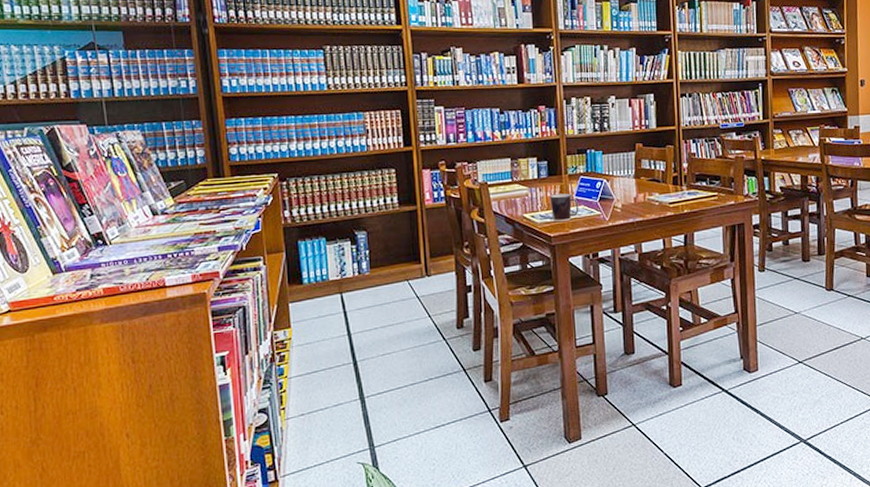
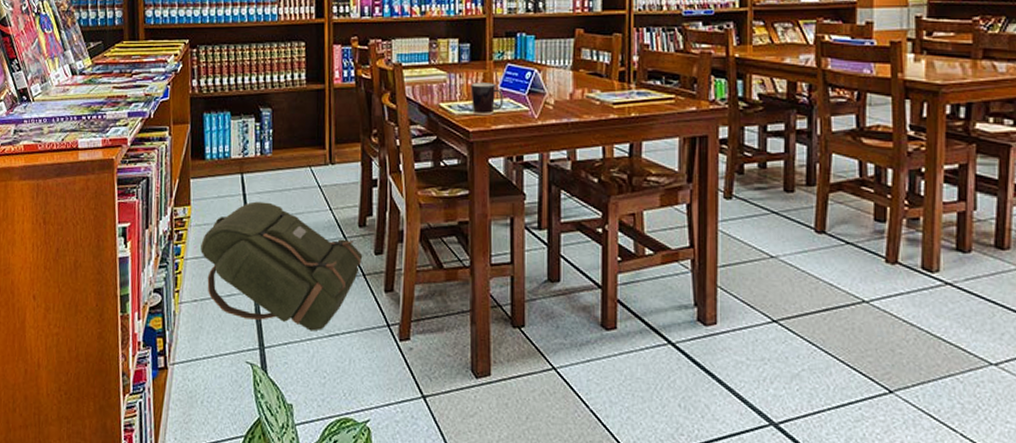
backpack: none [304,316,463,426] -> present [201,201,363,331]

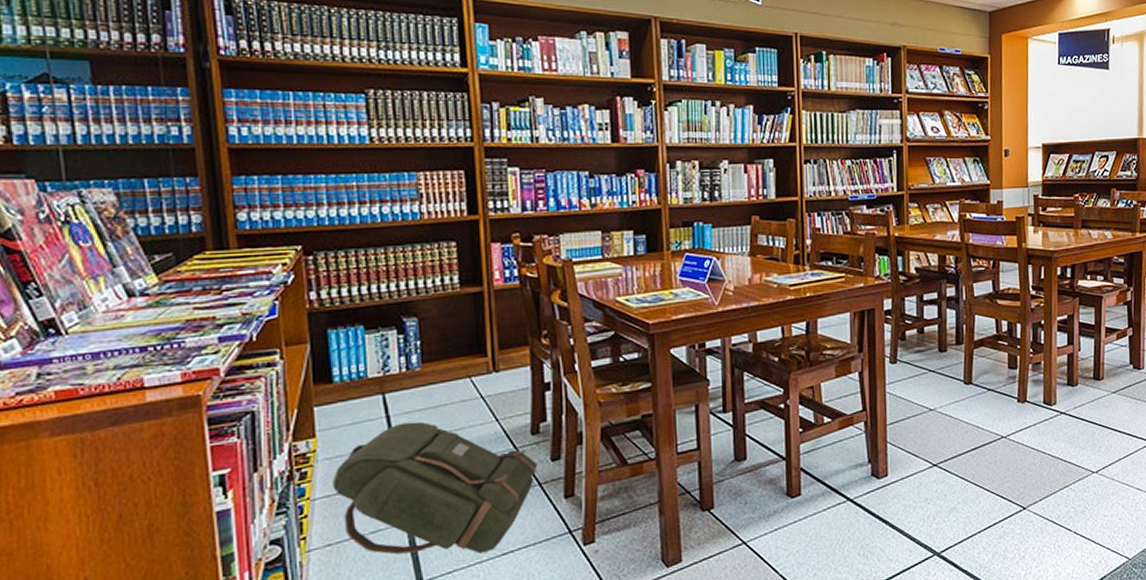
mug: present [470,82,504,116] -> none [648,273,683,307]

